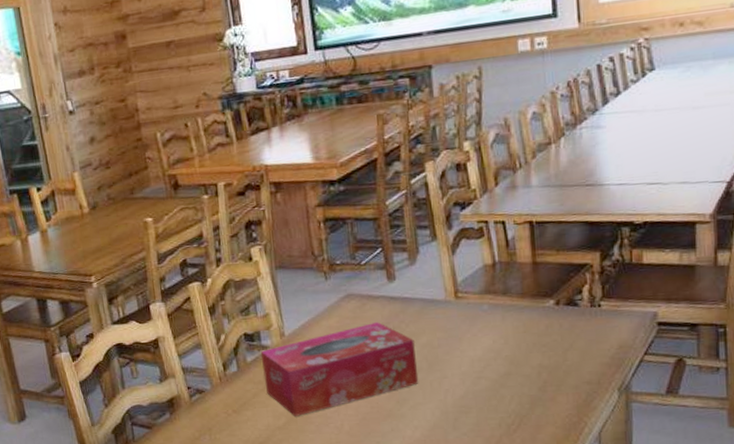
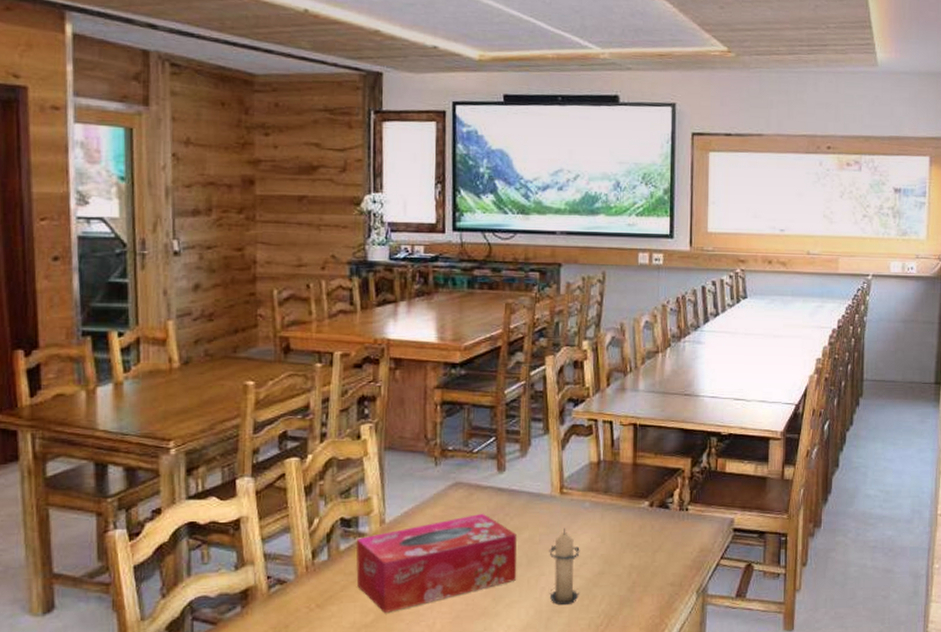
candle: none [449,331,486,406] -> present [549,527,580,606]

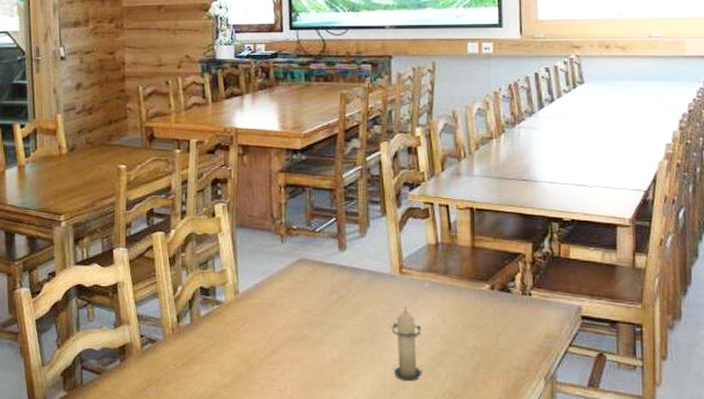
tissue box: present [356,513,517,613] -> none [214,288,361,375]

